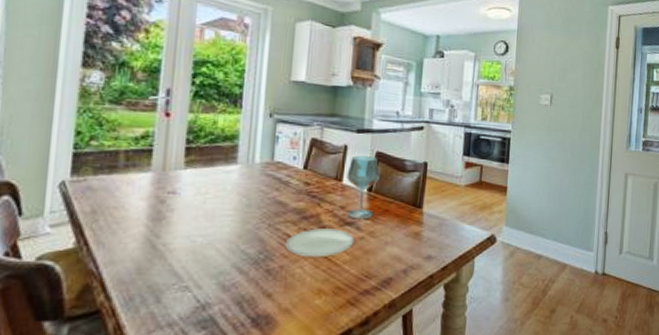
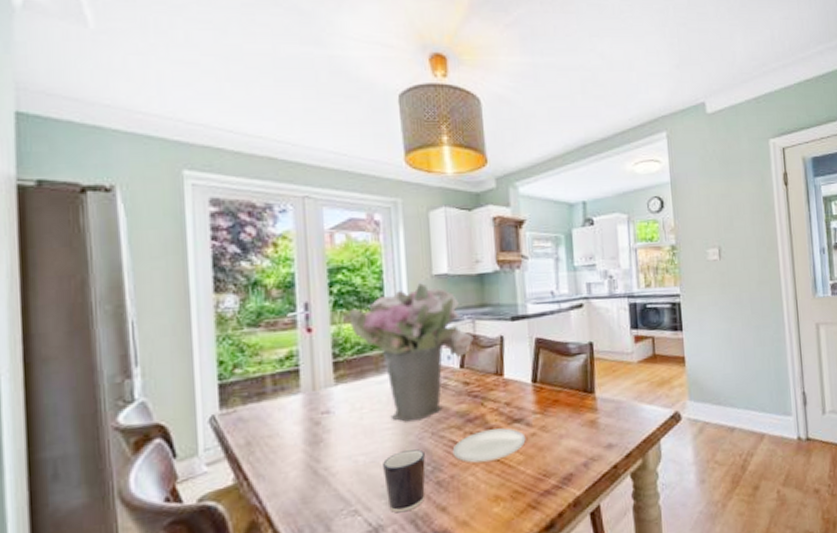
flower bouquet: none [207,87,320,212] -> present [350,283,474,422]
mug: none [217,238,259,294] -> present [383,449,426,513]
wine glass: present [346,155,381,220] -> none [507,344,544,415]

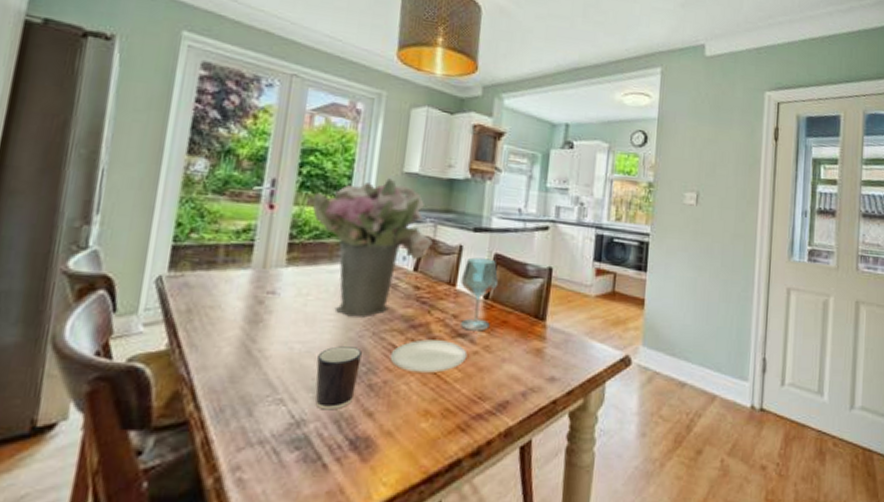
wine glass: none [507,344,544,415] -> present [461,257,499,331]

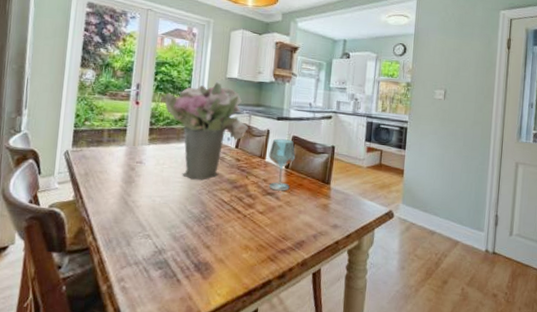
mug: present [315,346,362,410] -> none [171,200,201,244]
plate: present [390,339,468,374] -> none [220,196,274,220]

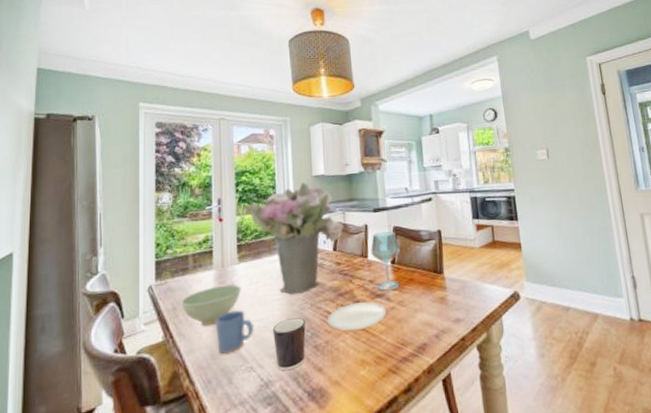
bowl: none [92,161,149,195] -> present [180,284,242,327]
mug: none [120,184,155,221] -> present [215,310,254,355]
mug: none [171,200,201,244] -> present [273,318,306,371]
plate: none [220,196,274,220] -> present [327,302,387,332]

